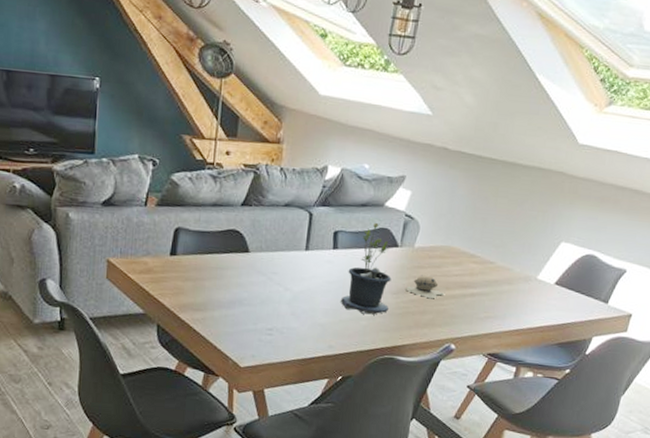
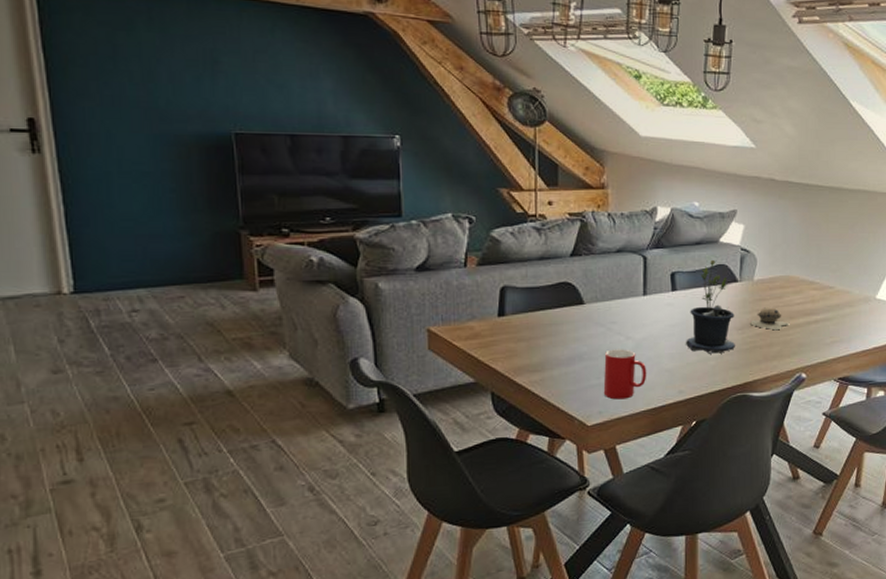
cup: none [258,298,301,347] -> present [603,349,647,400]

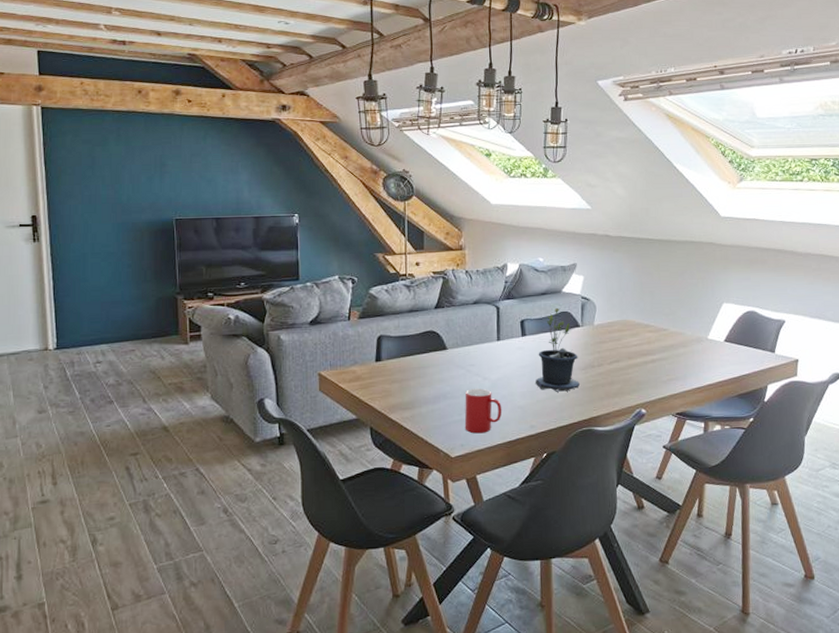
piggy bank: present [750,306,789,331] -> none [592,348,627,370]

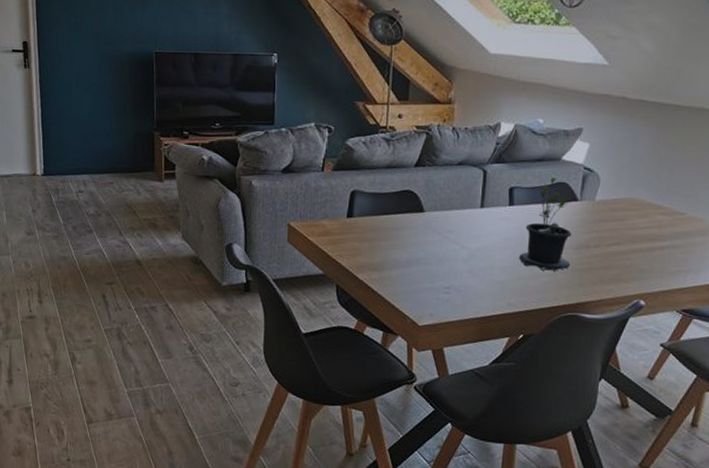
cup: present [464,388,502,434] -> none [435,257,479,305]

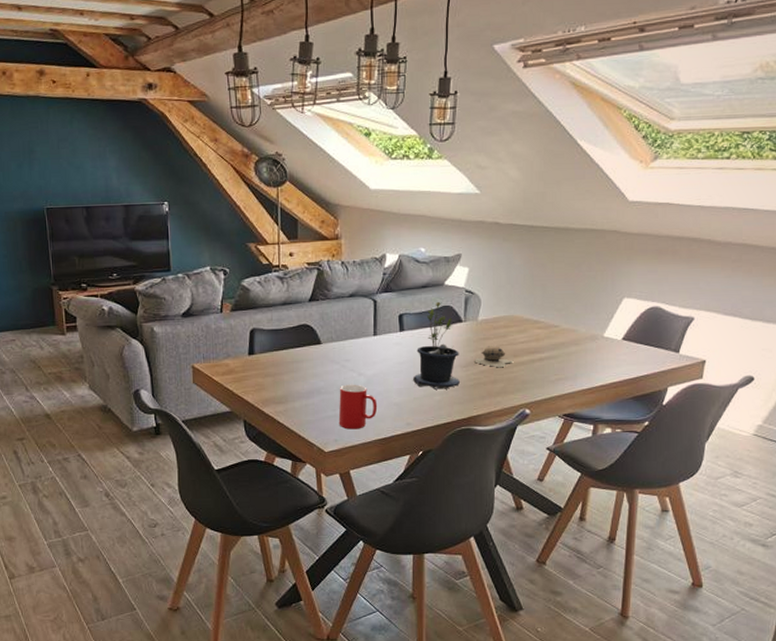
cup: none [435,257,479,305] -> present [338,384,378,430]
piggy bank: none [588,227,630,253] -> present [475,344,513,368]

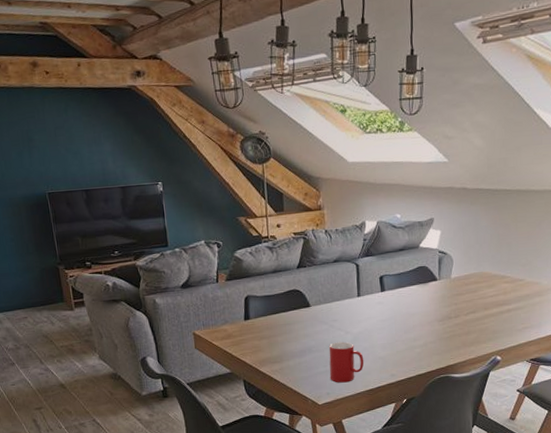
potted plant: present [413,302,460,390] -> none [395,263,437,343]
piggy bank: present [475,344,513,368] -> none [449,299,484,320]

